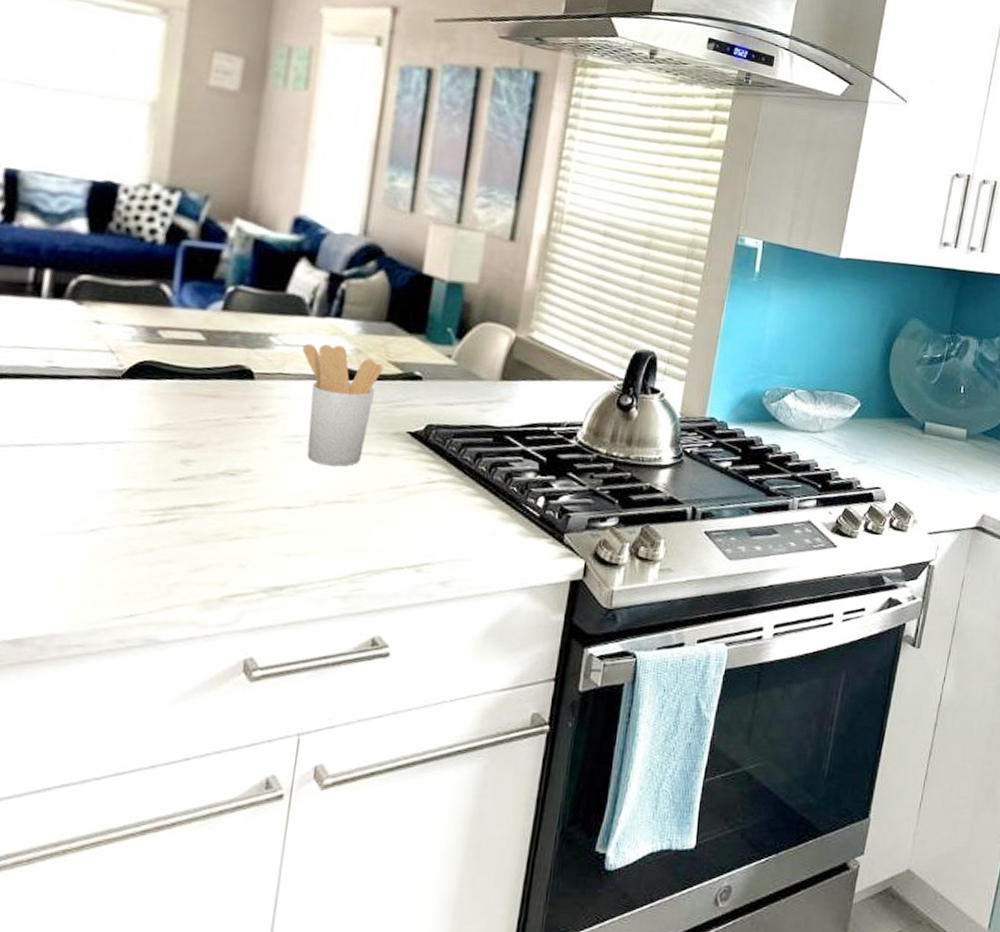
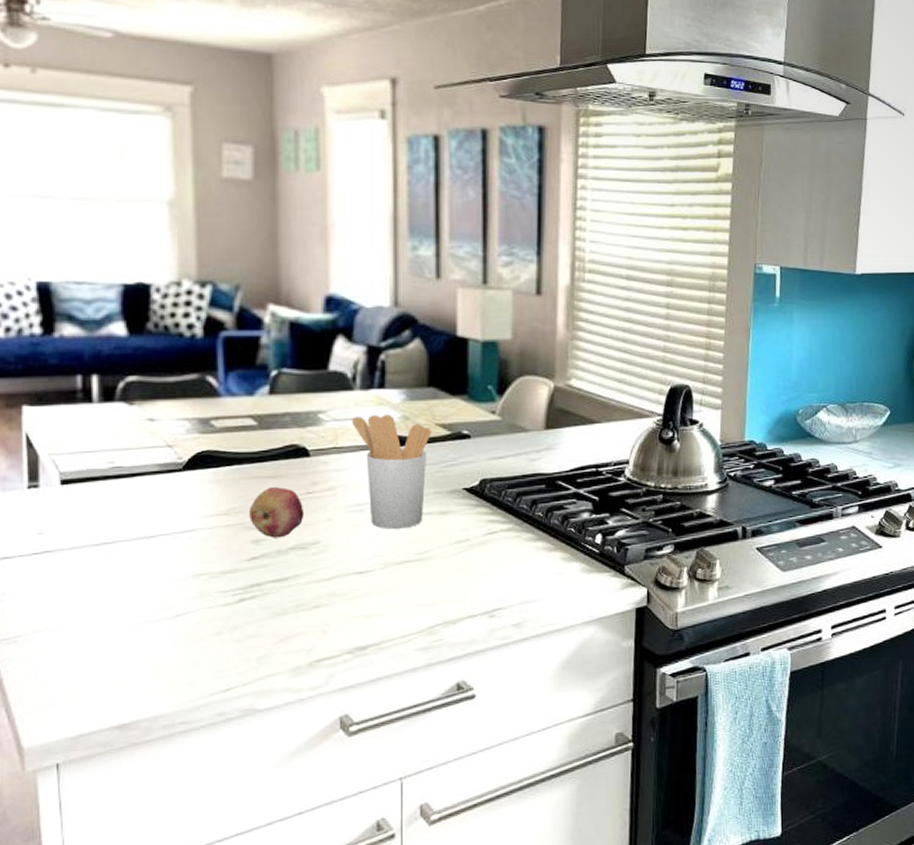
fruit: none [182,406,240,461] -> present [249,486,305,538]

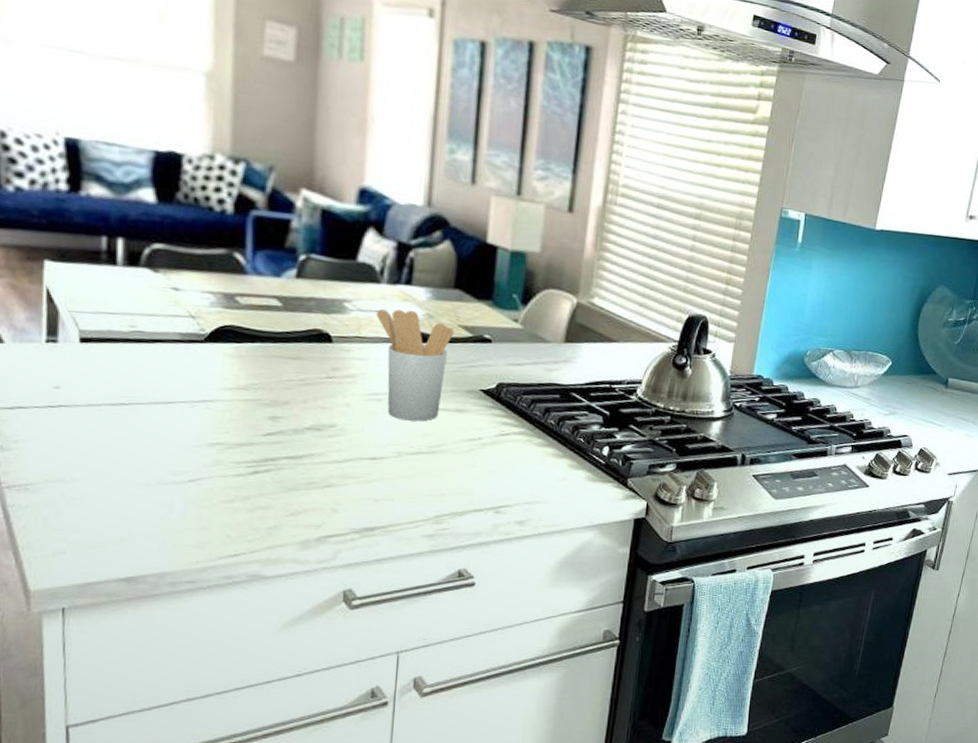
fruit: present [249,486,305,538] -> none [268,367,323,418]

